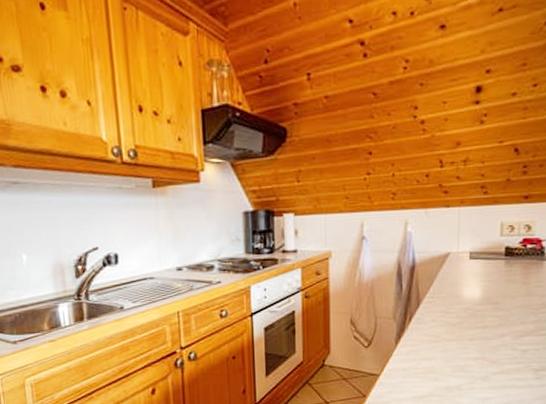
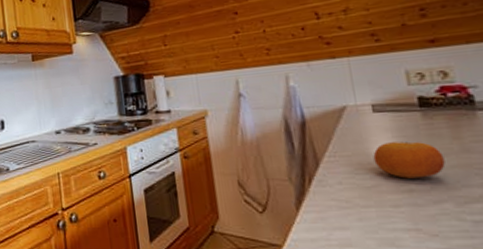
fruit: none [462,285,513,317] -> present [373,141,446,179]

